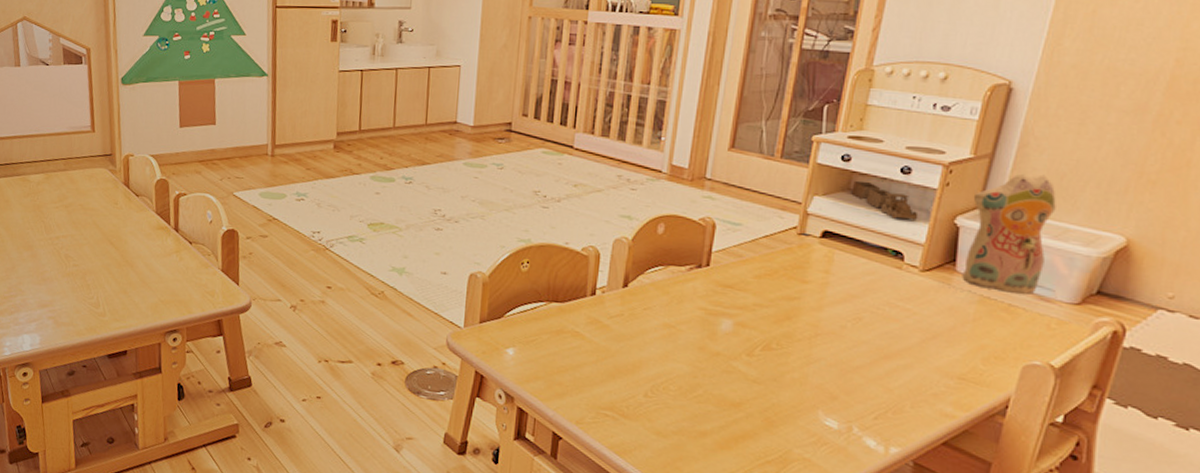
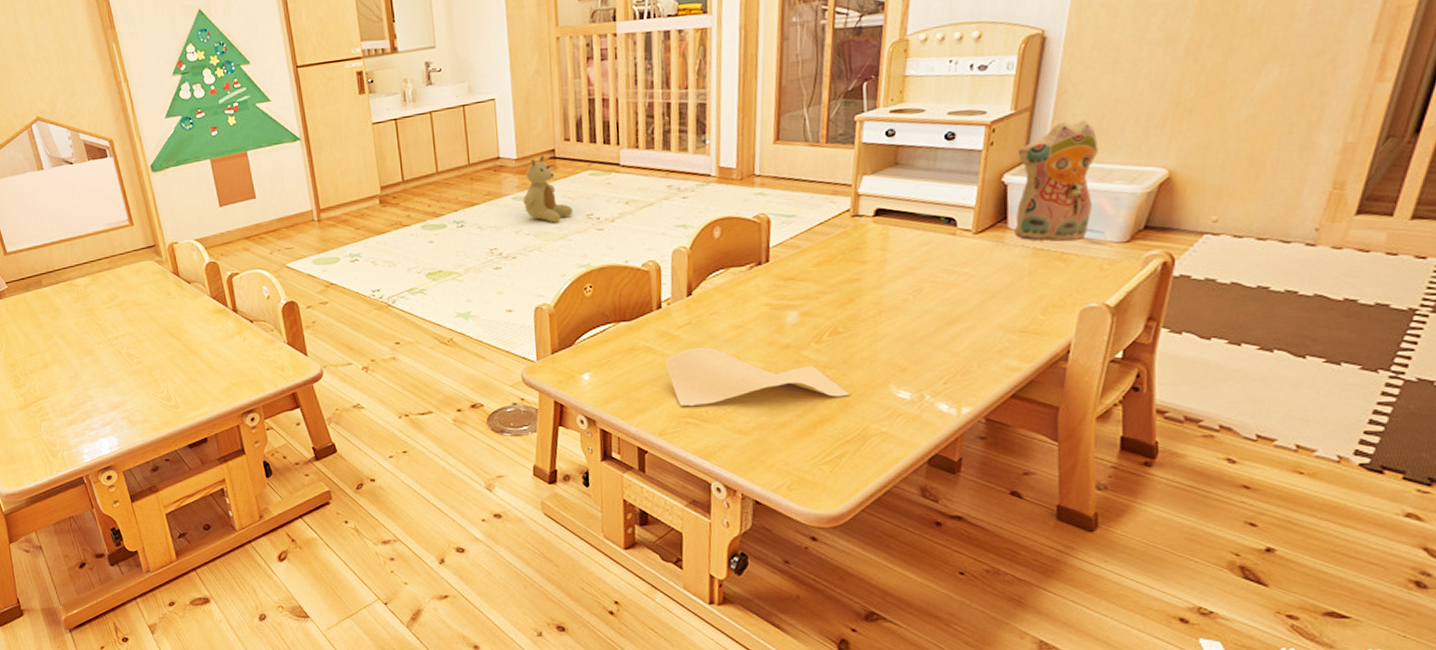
stuffed bear: none [473,126,522,194] -> present [523,155,574,223]
paper: none [591,339,777,415] -> present [665,346,851,407]
toy train: present [851,180,919,220] -> none [899,153,967,186]

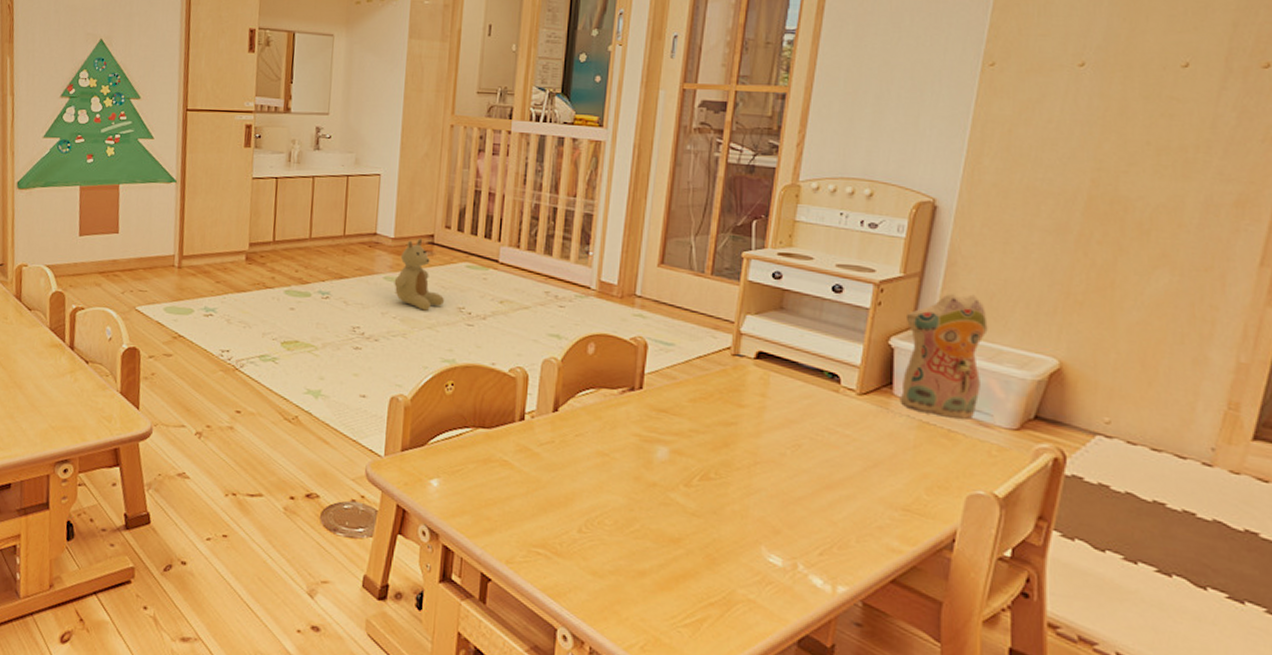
paper: present [665,346,851,407] -> none [521,469,719,552]

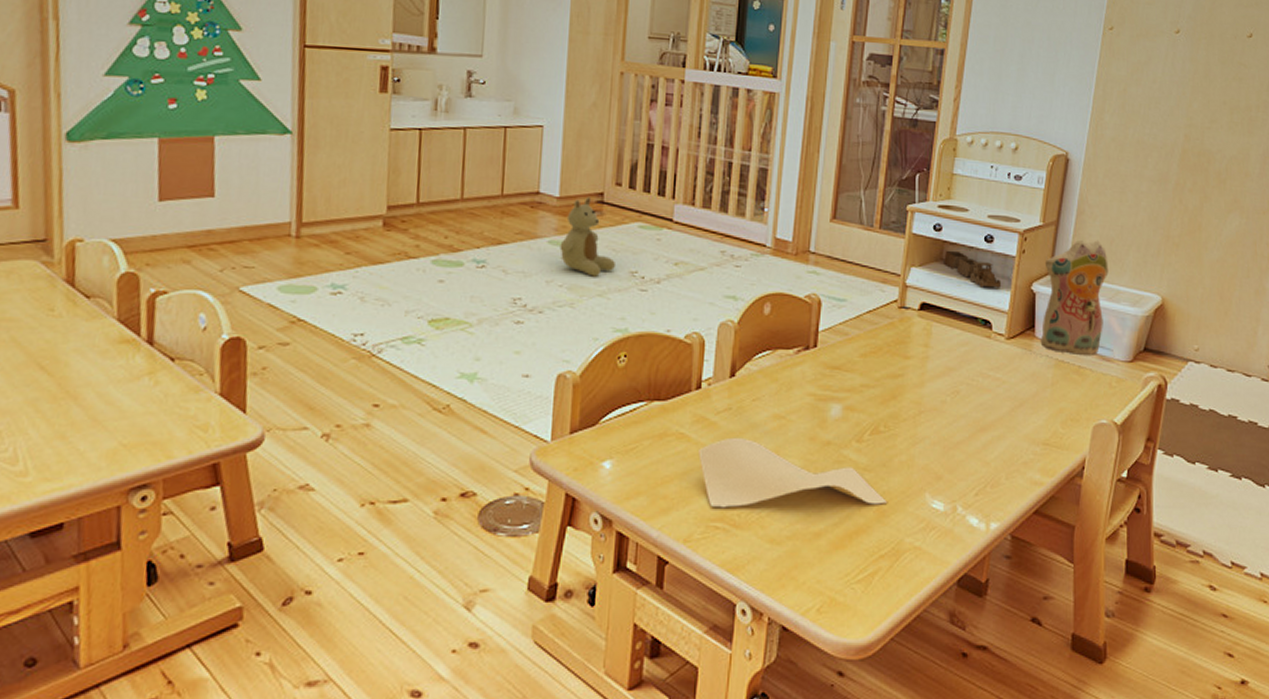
paper: none [521,469,719,552] -> present [698,437,888,509]
toy train: none [784,299,853,341] -> present [944,250,1002,288]

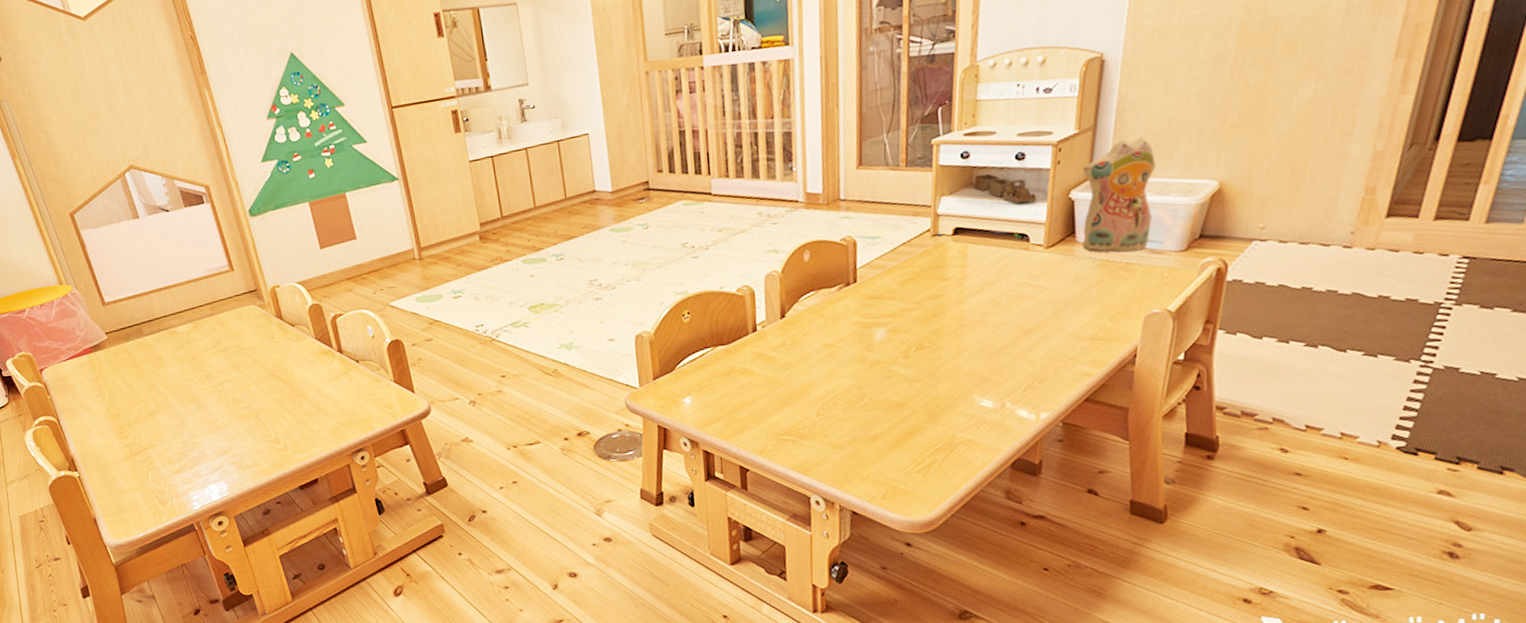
stuffed bear: present [560,197,617,277] -> none [619,187,669,253]
paper: present [698,437,888,509] -> none [762,366,938,425]

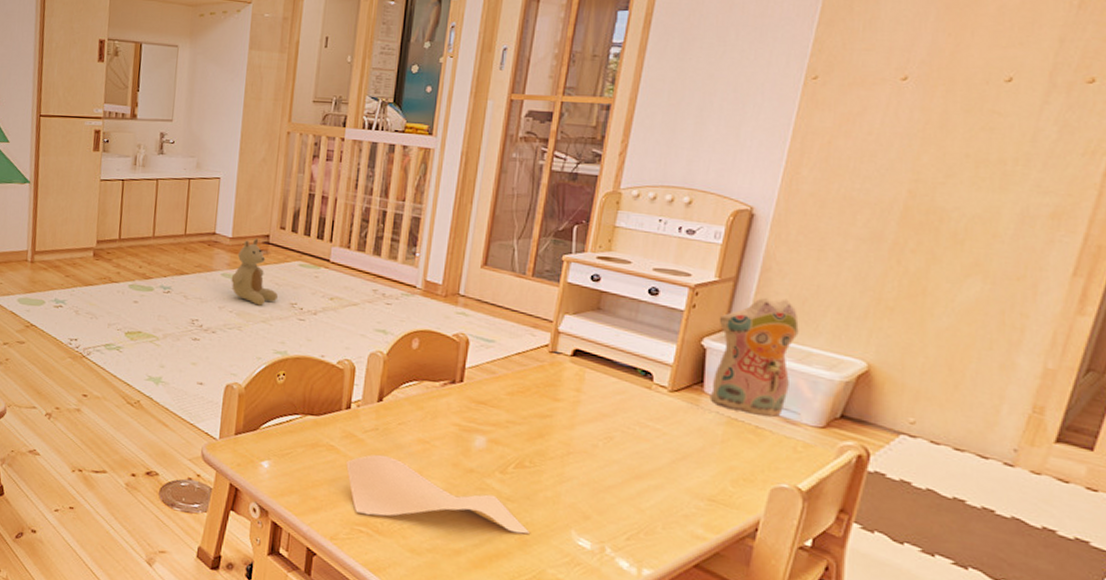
stuffed bear: none [619,187,669,253] -> present [231,238,279,306]
paper: none [762,366,938,425] -> present [346,454,531,534]
toy train: present [974,173,1037,204] -> none [601,300,666,341]

